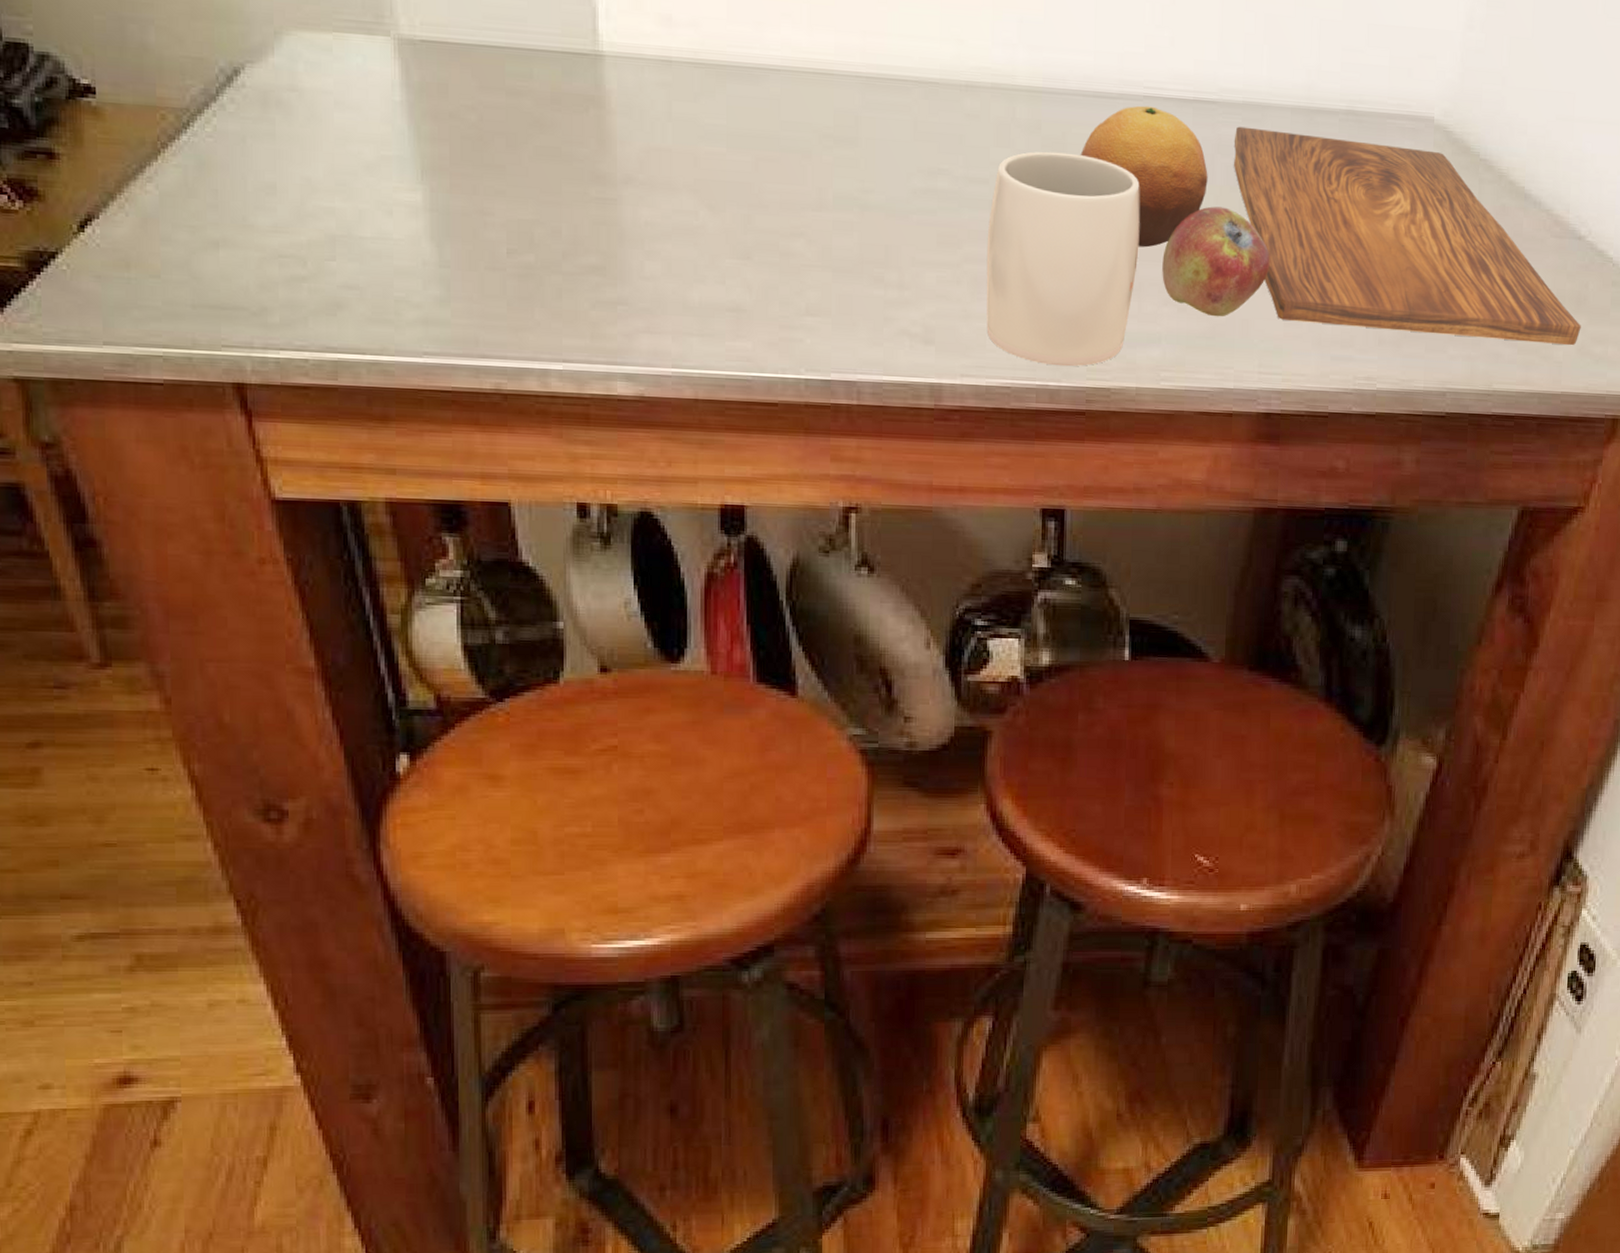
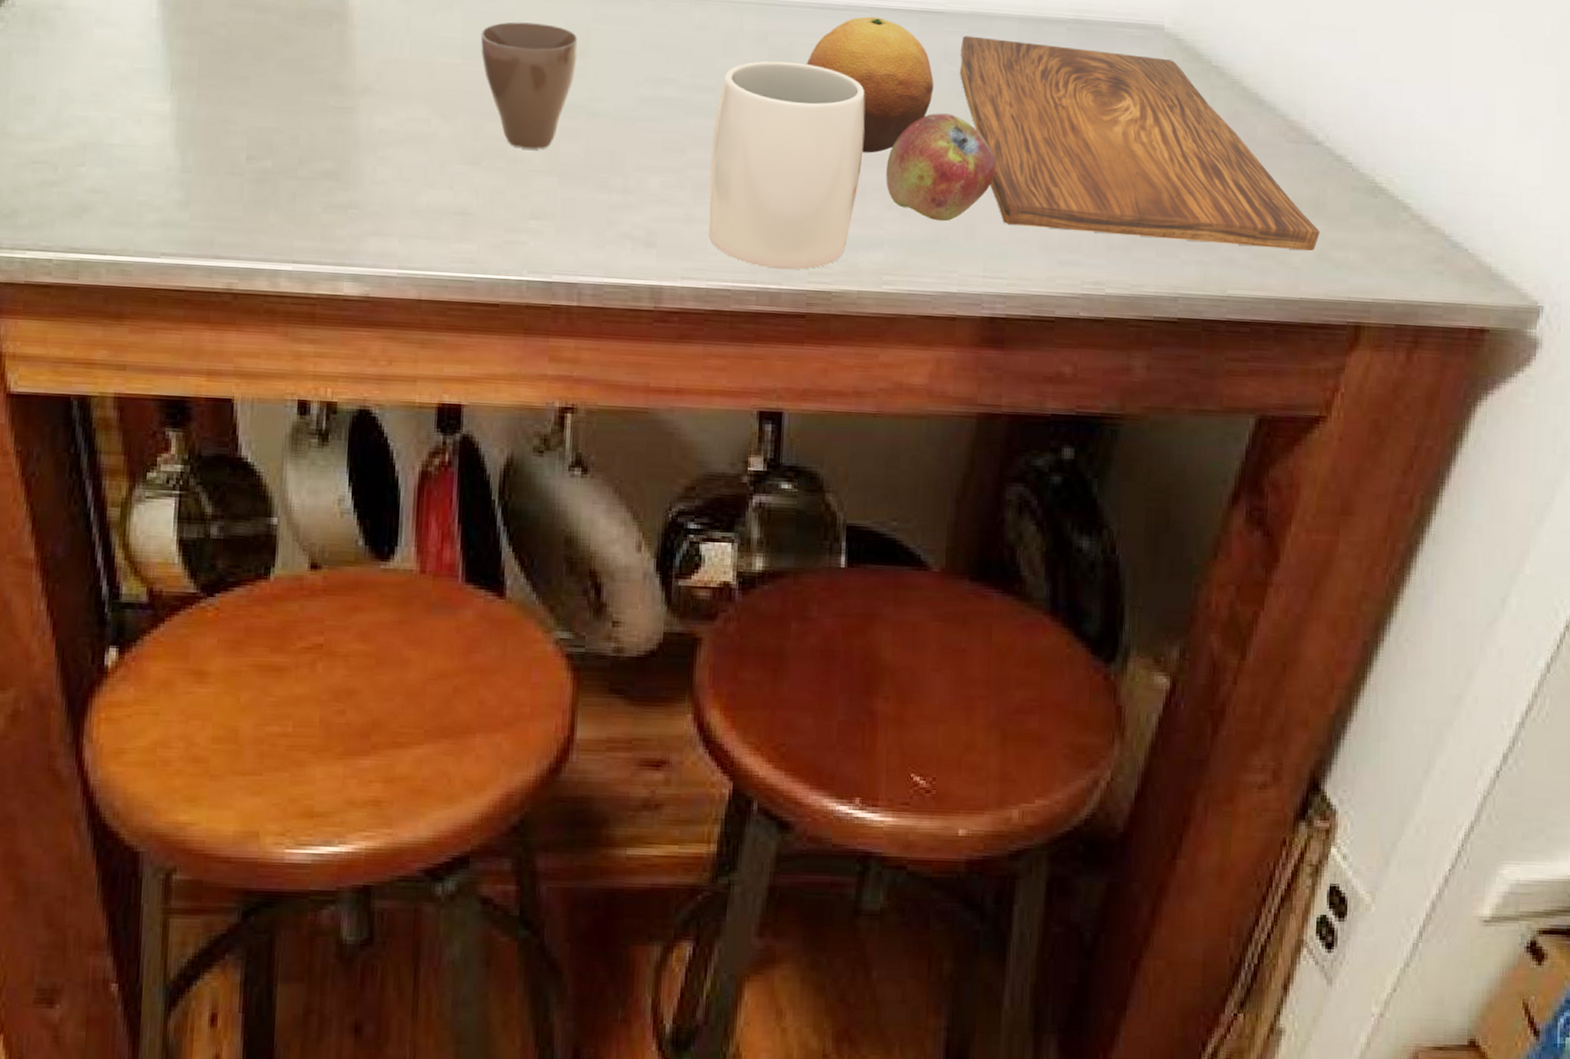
cup: none [745,108,847,242] -> present [480,22,578,149]

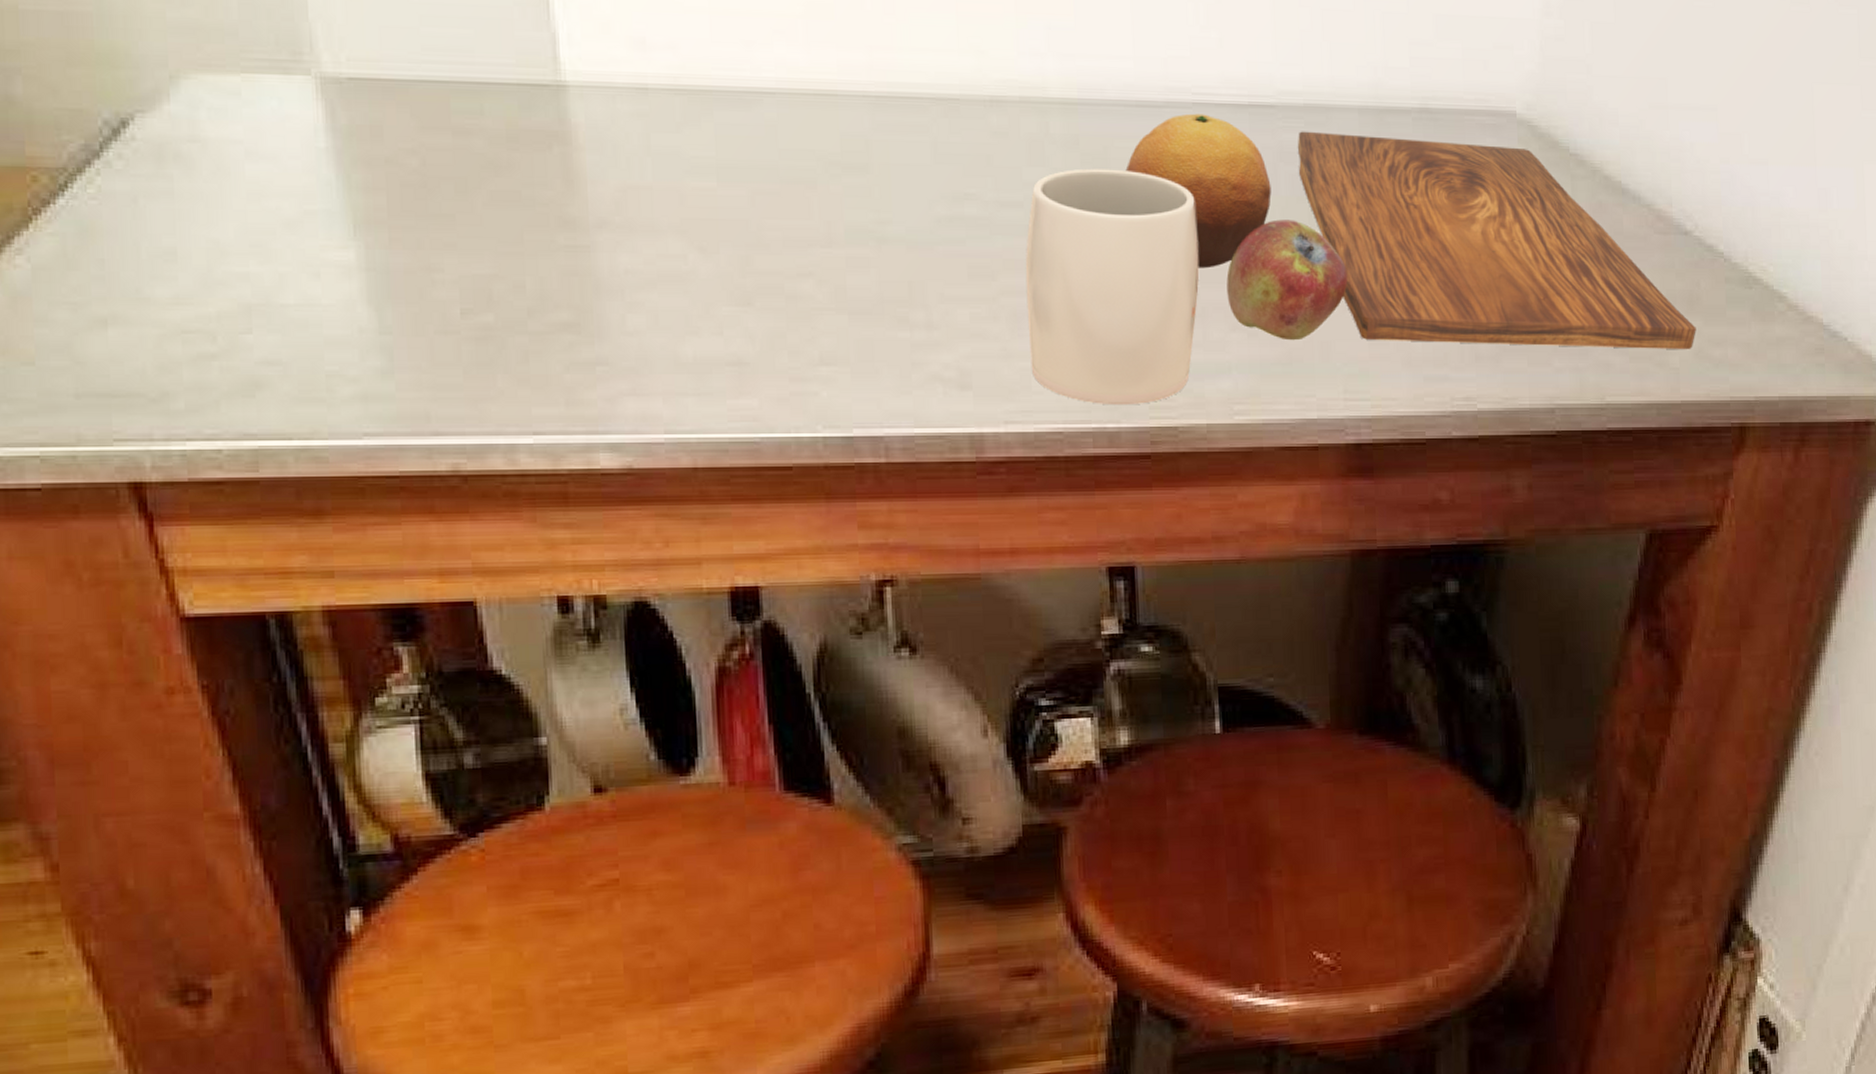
cup: present [480,22,578,149] -> none [737,135,857,283]

